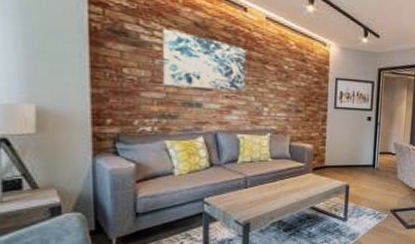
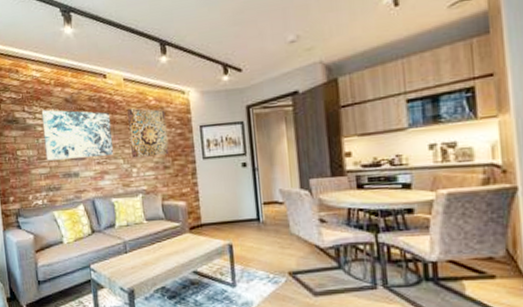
wall art: none [265,47,305,100] -> present [127,108,169,158]

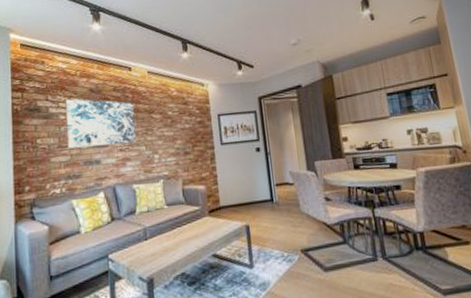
wall art: present [127,108,169,158] -> none [151,98,190,145]

